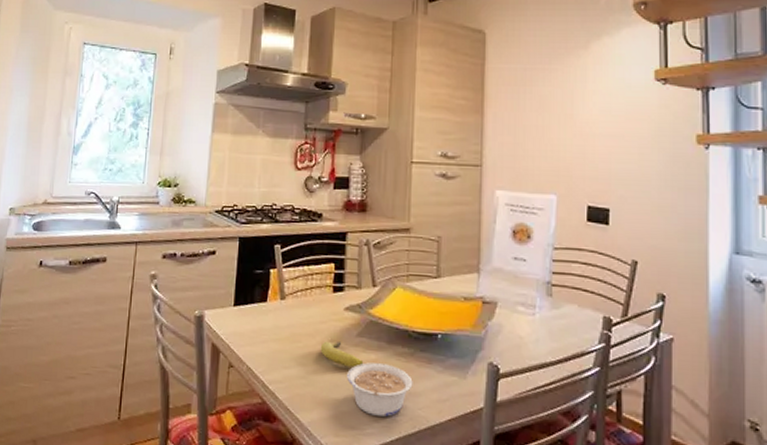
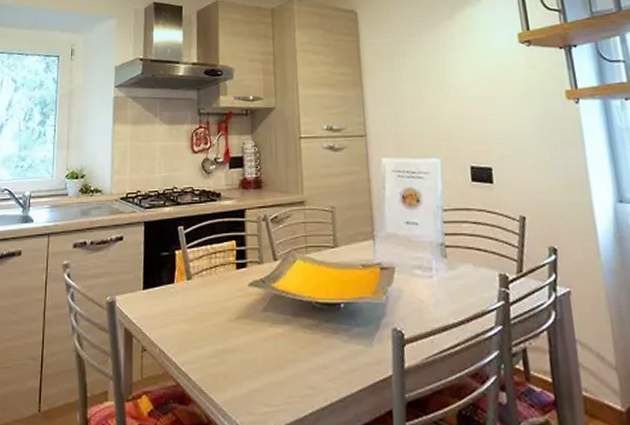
fruit: present [320,341,364,368] -> none [228,318,272,343]
legume: present [347,362,413,417] -> none [256,337,321,391]

